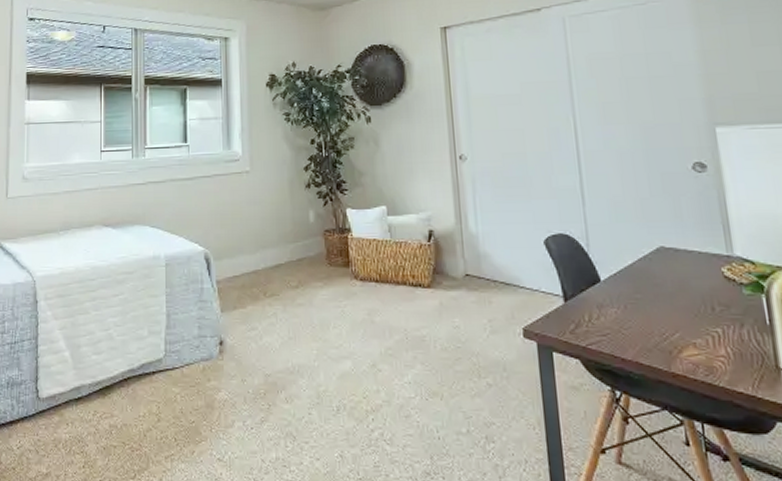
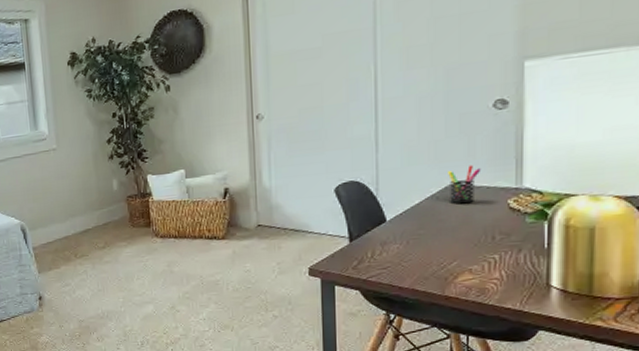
pen holder: none [657,227,691,267] -> present [448,164,481,203]

